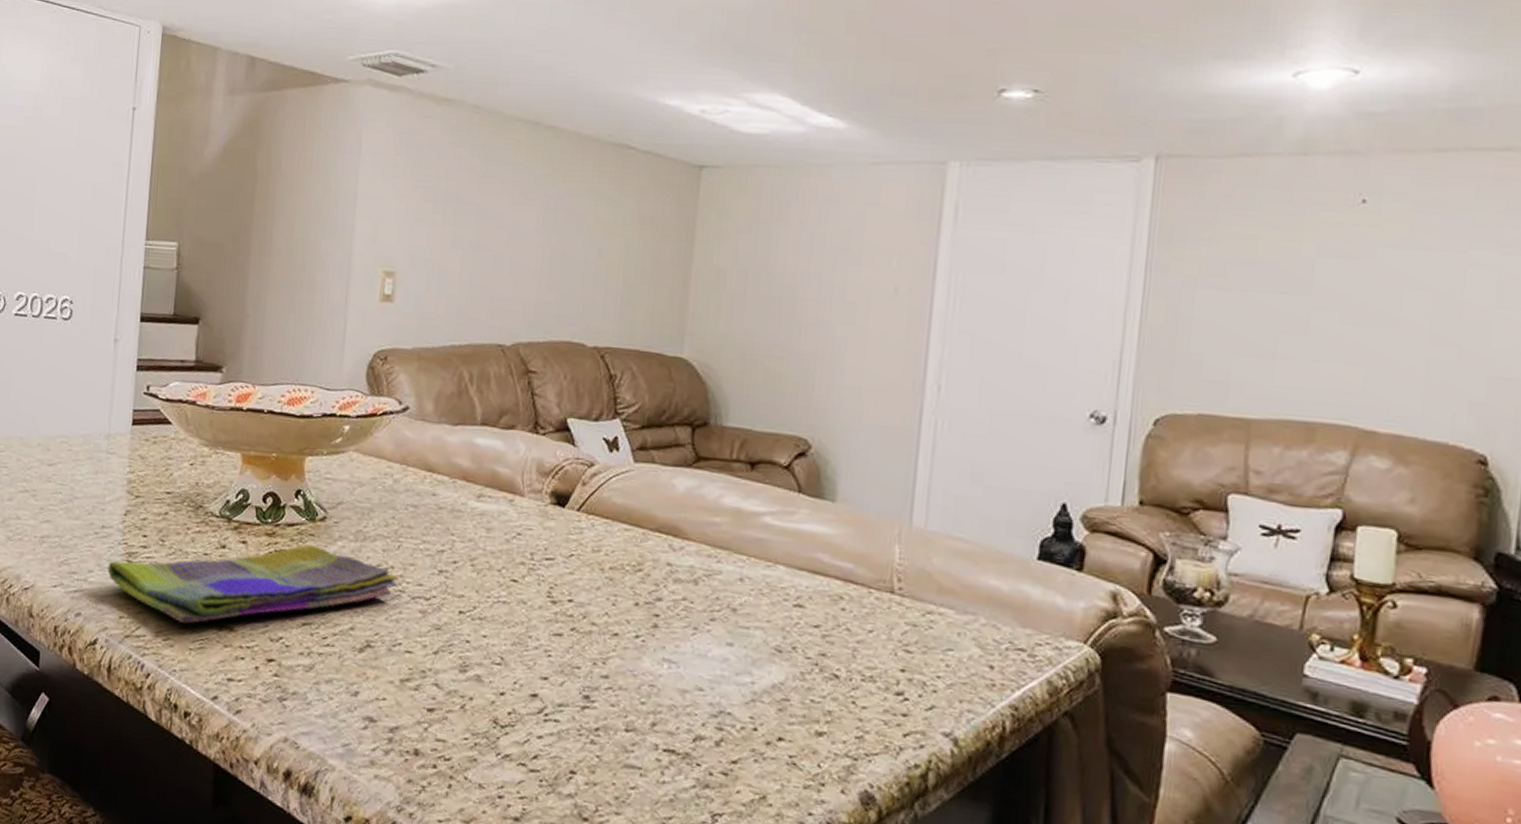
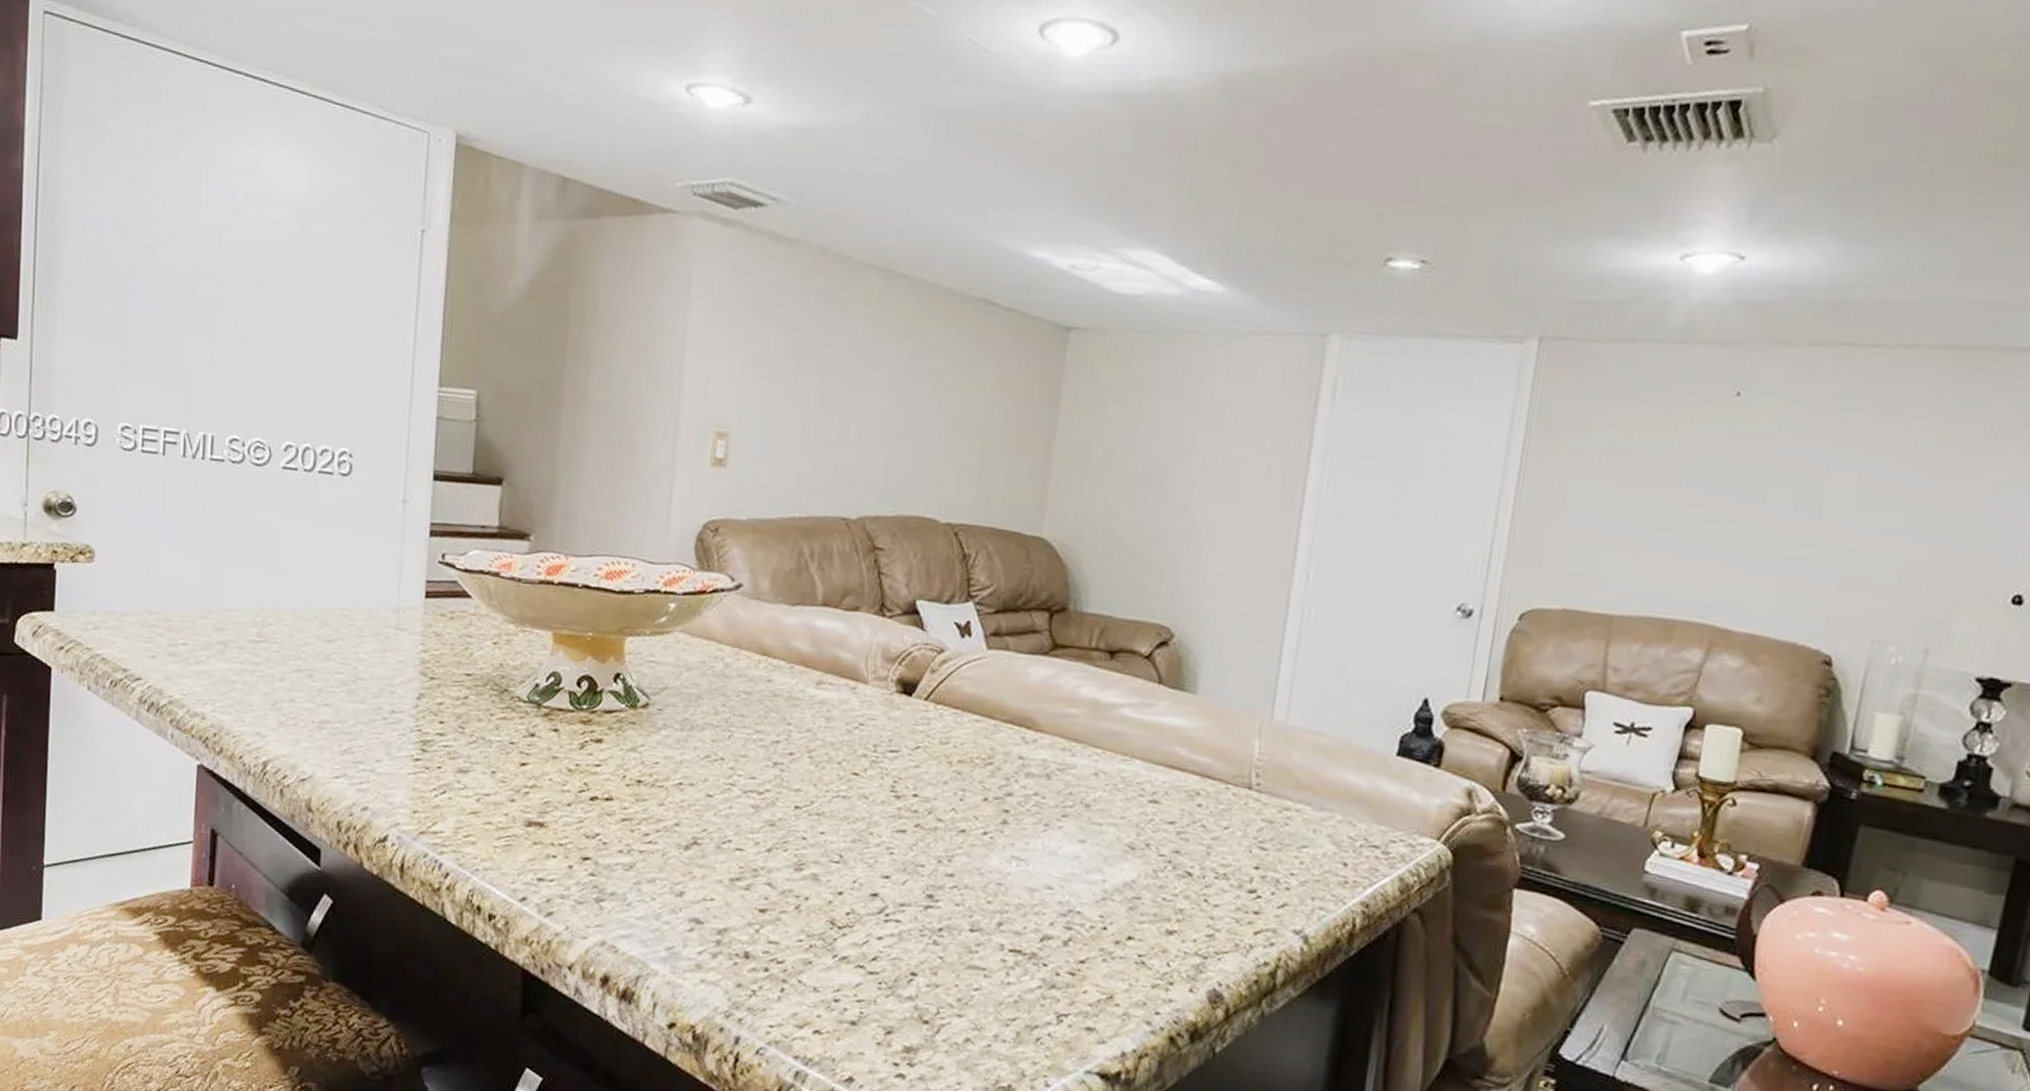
dish towel: present [107,543,399,624] -> none [398,732,730,819]

